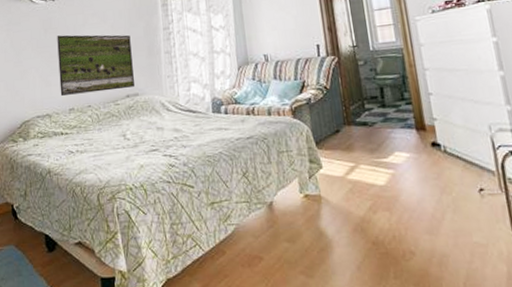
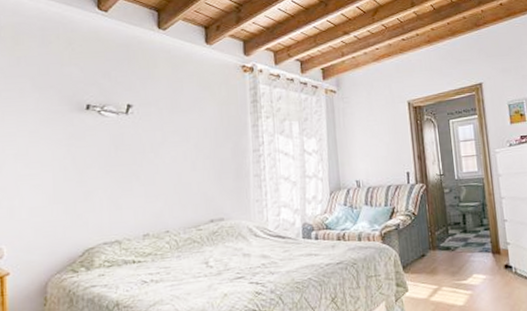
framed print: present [57,35,134,96] -> none [130,153,219,220]

